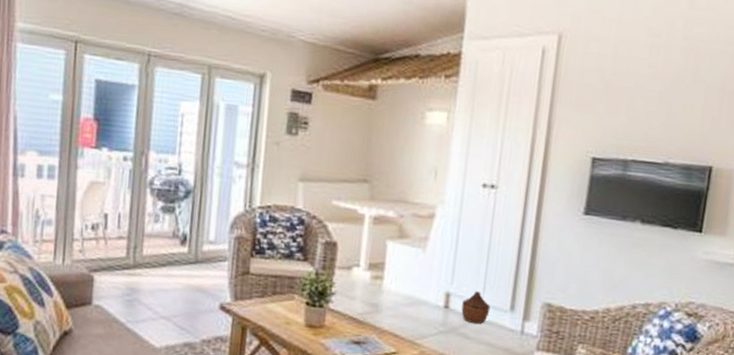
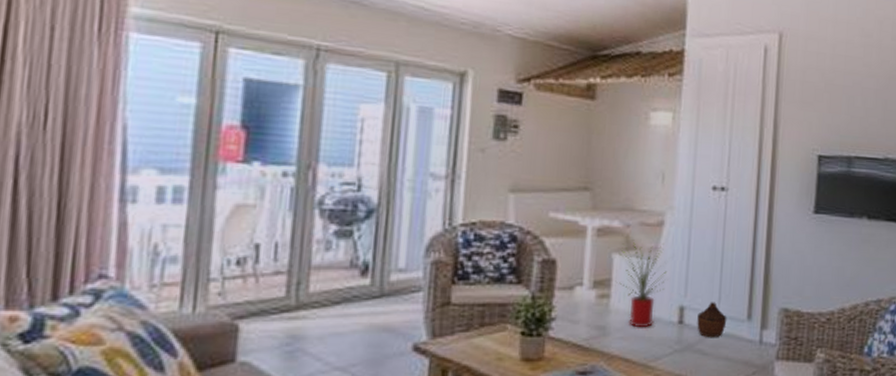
house plant: none [389,229,436,310] -> present [616,240,668,328]

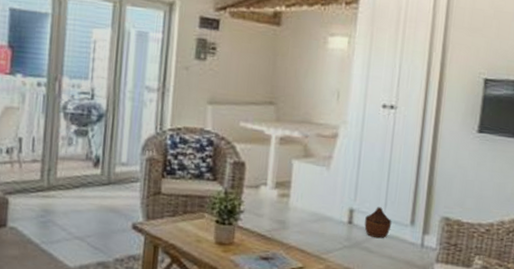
house plant: present [616,240,668,328] -> none [295,149,340,226]

